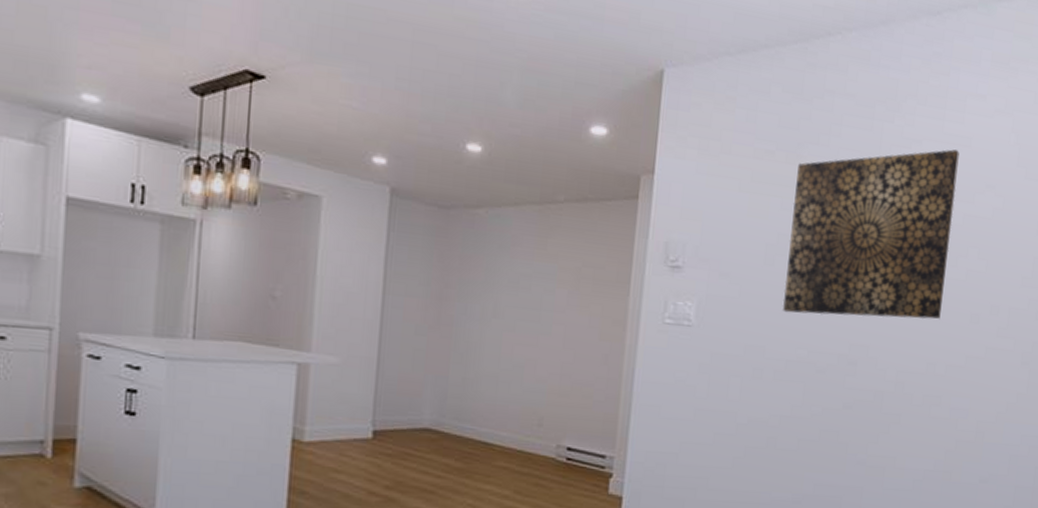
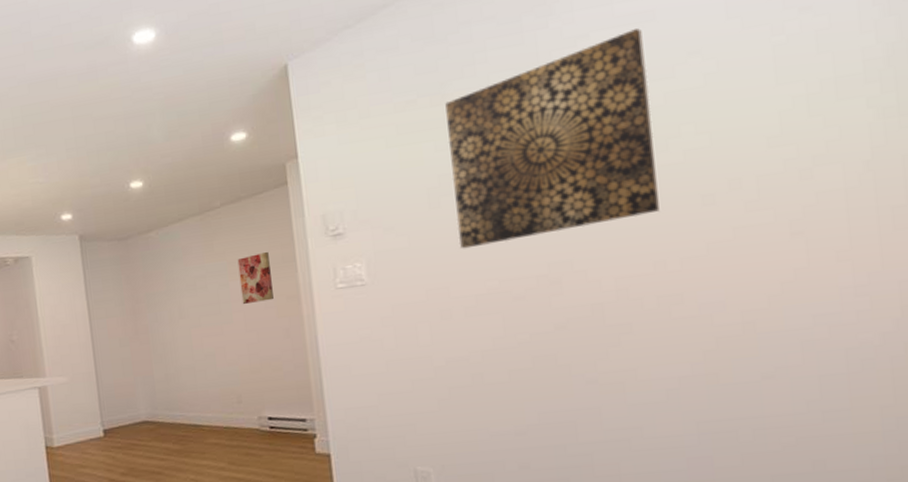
wall art: none [565,265,604,320] -> present [237,251,274,304]

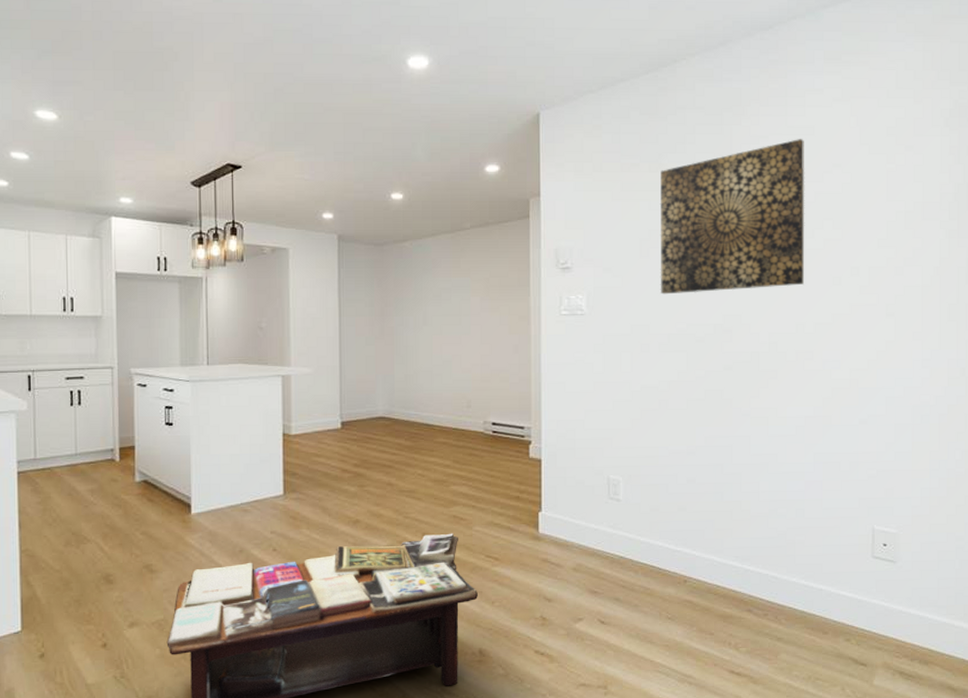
wall art: present [237,251,274,304] -> none [480,274,508,318]

